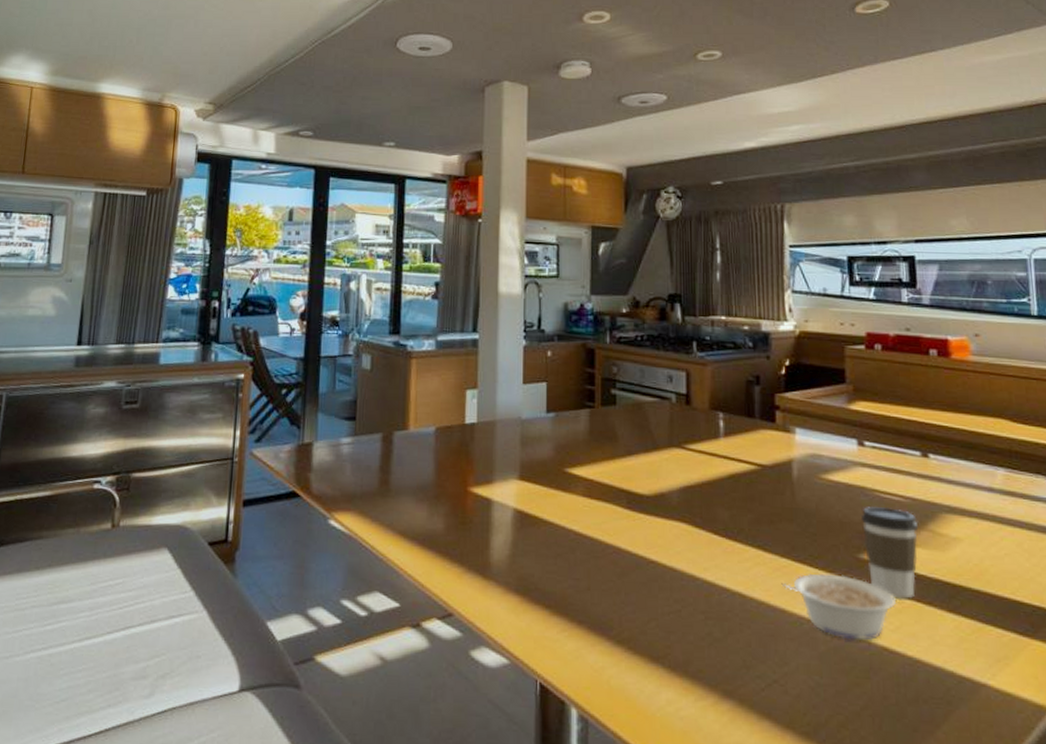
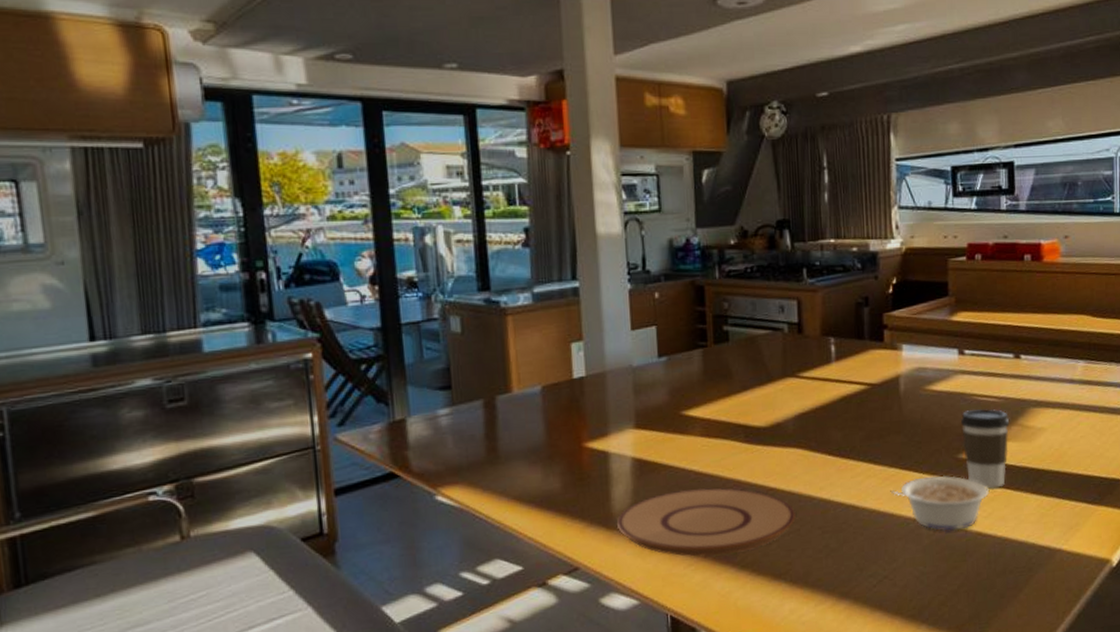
plate: none [494,548,677,625] -> present [617,487,796,556]

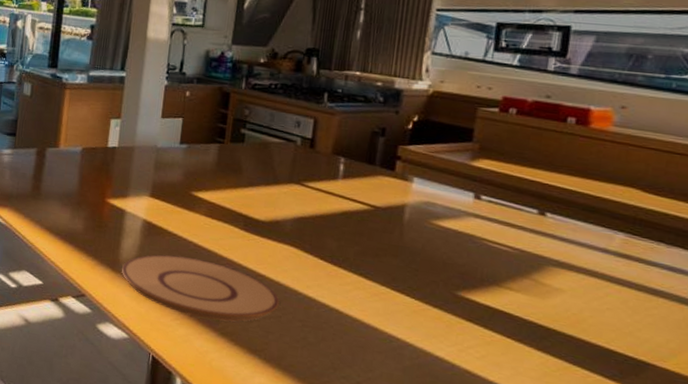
legume: present [890,475,990,531] -> none [377,302,487,364]
coffee cup: present [960,409,1010,488] -> none [464,252,523,334]

